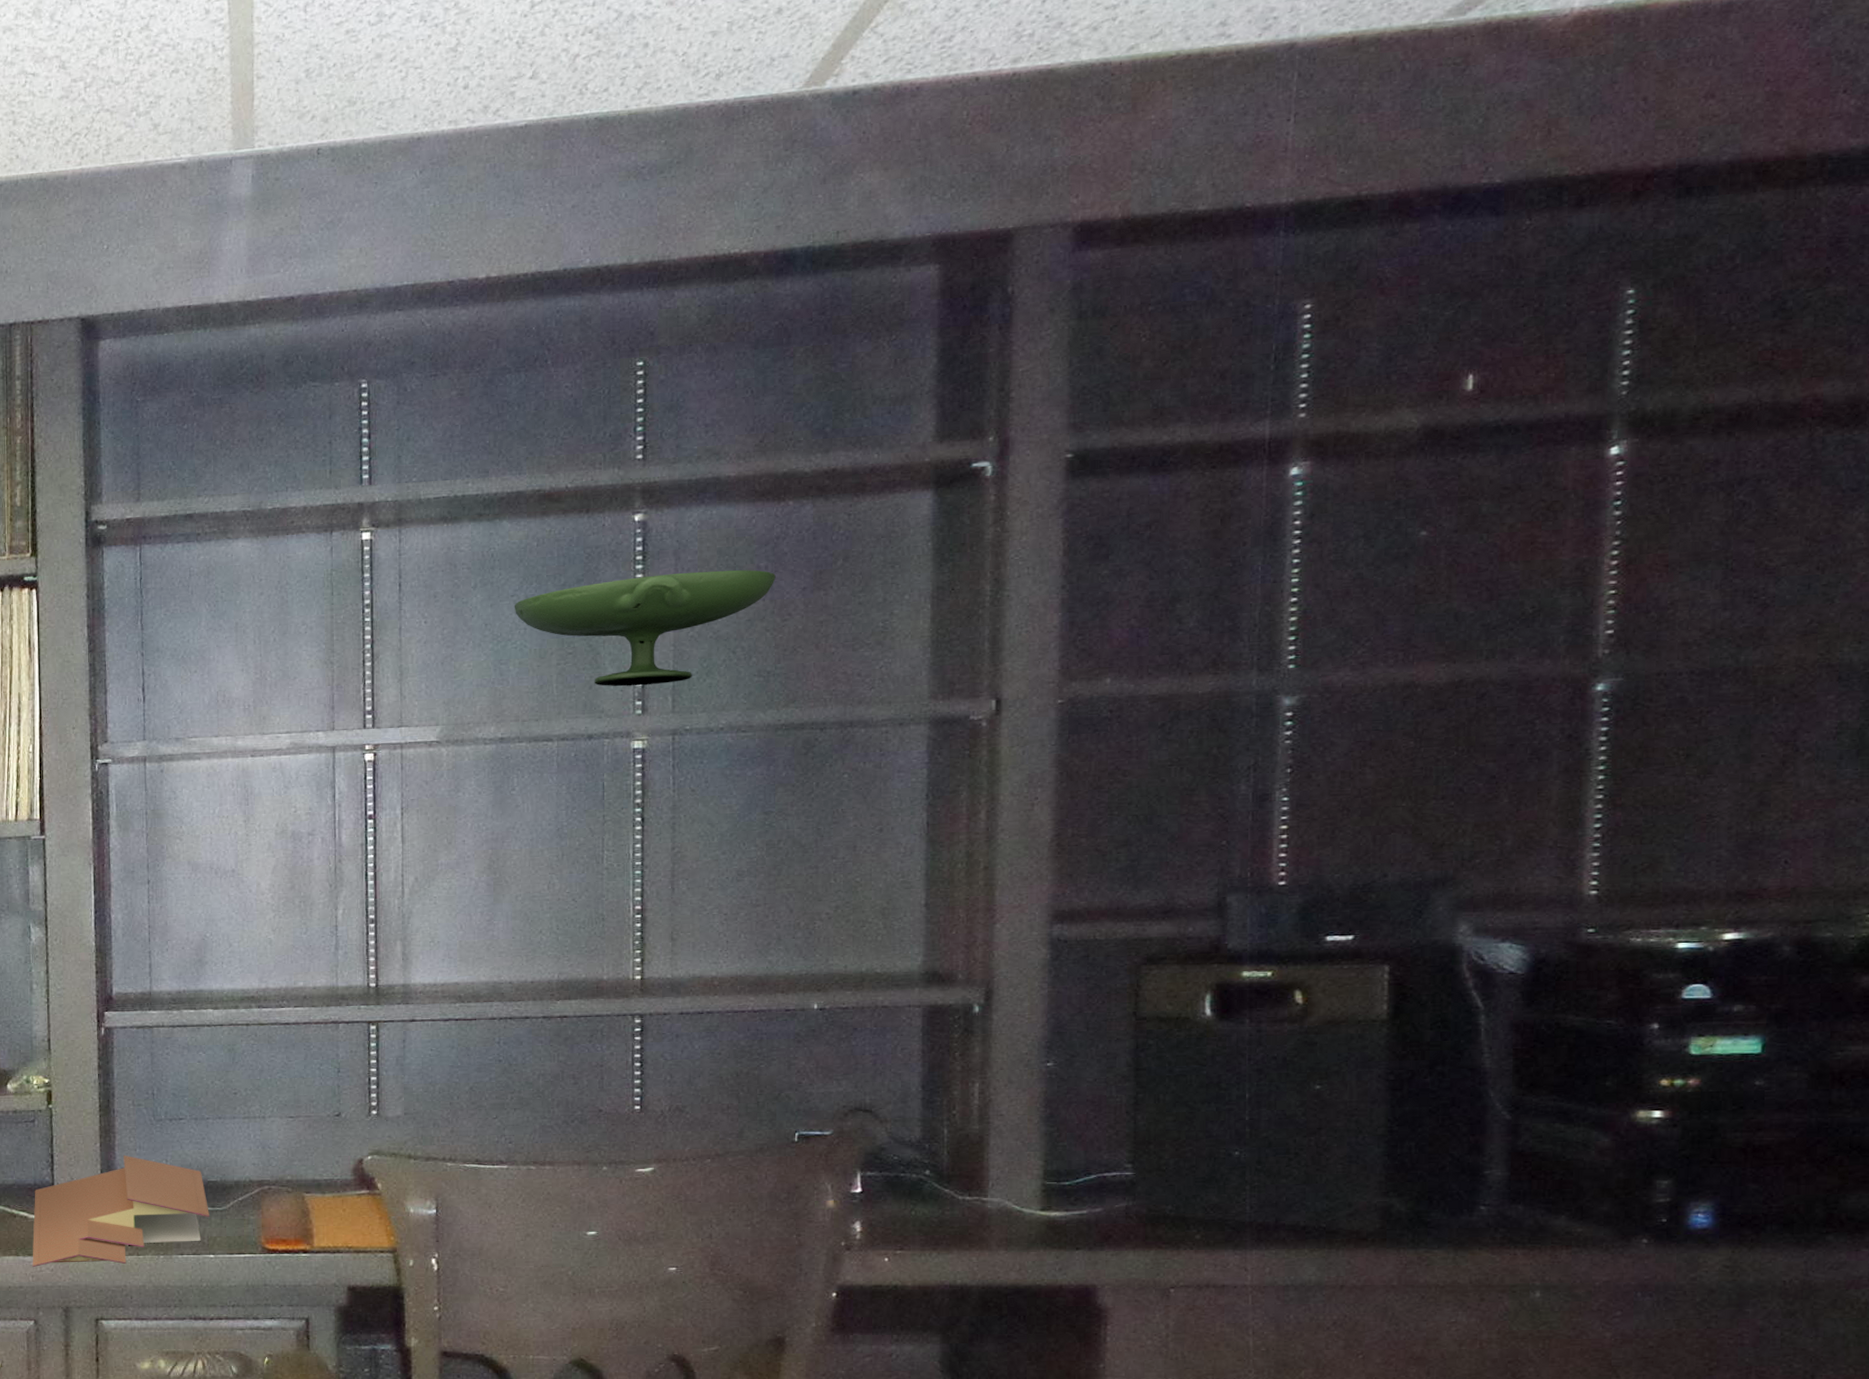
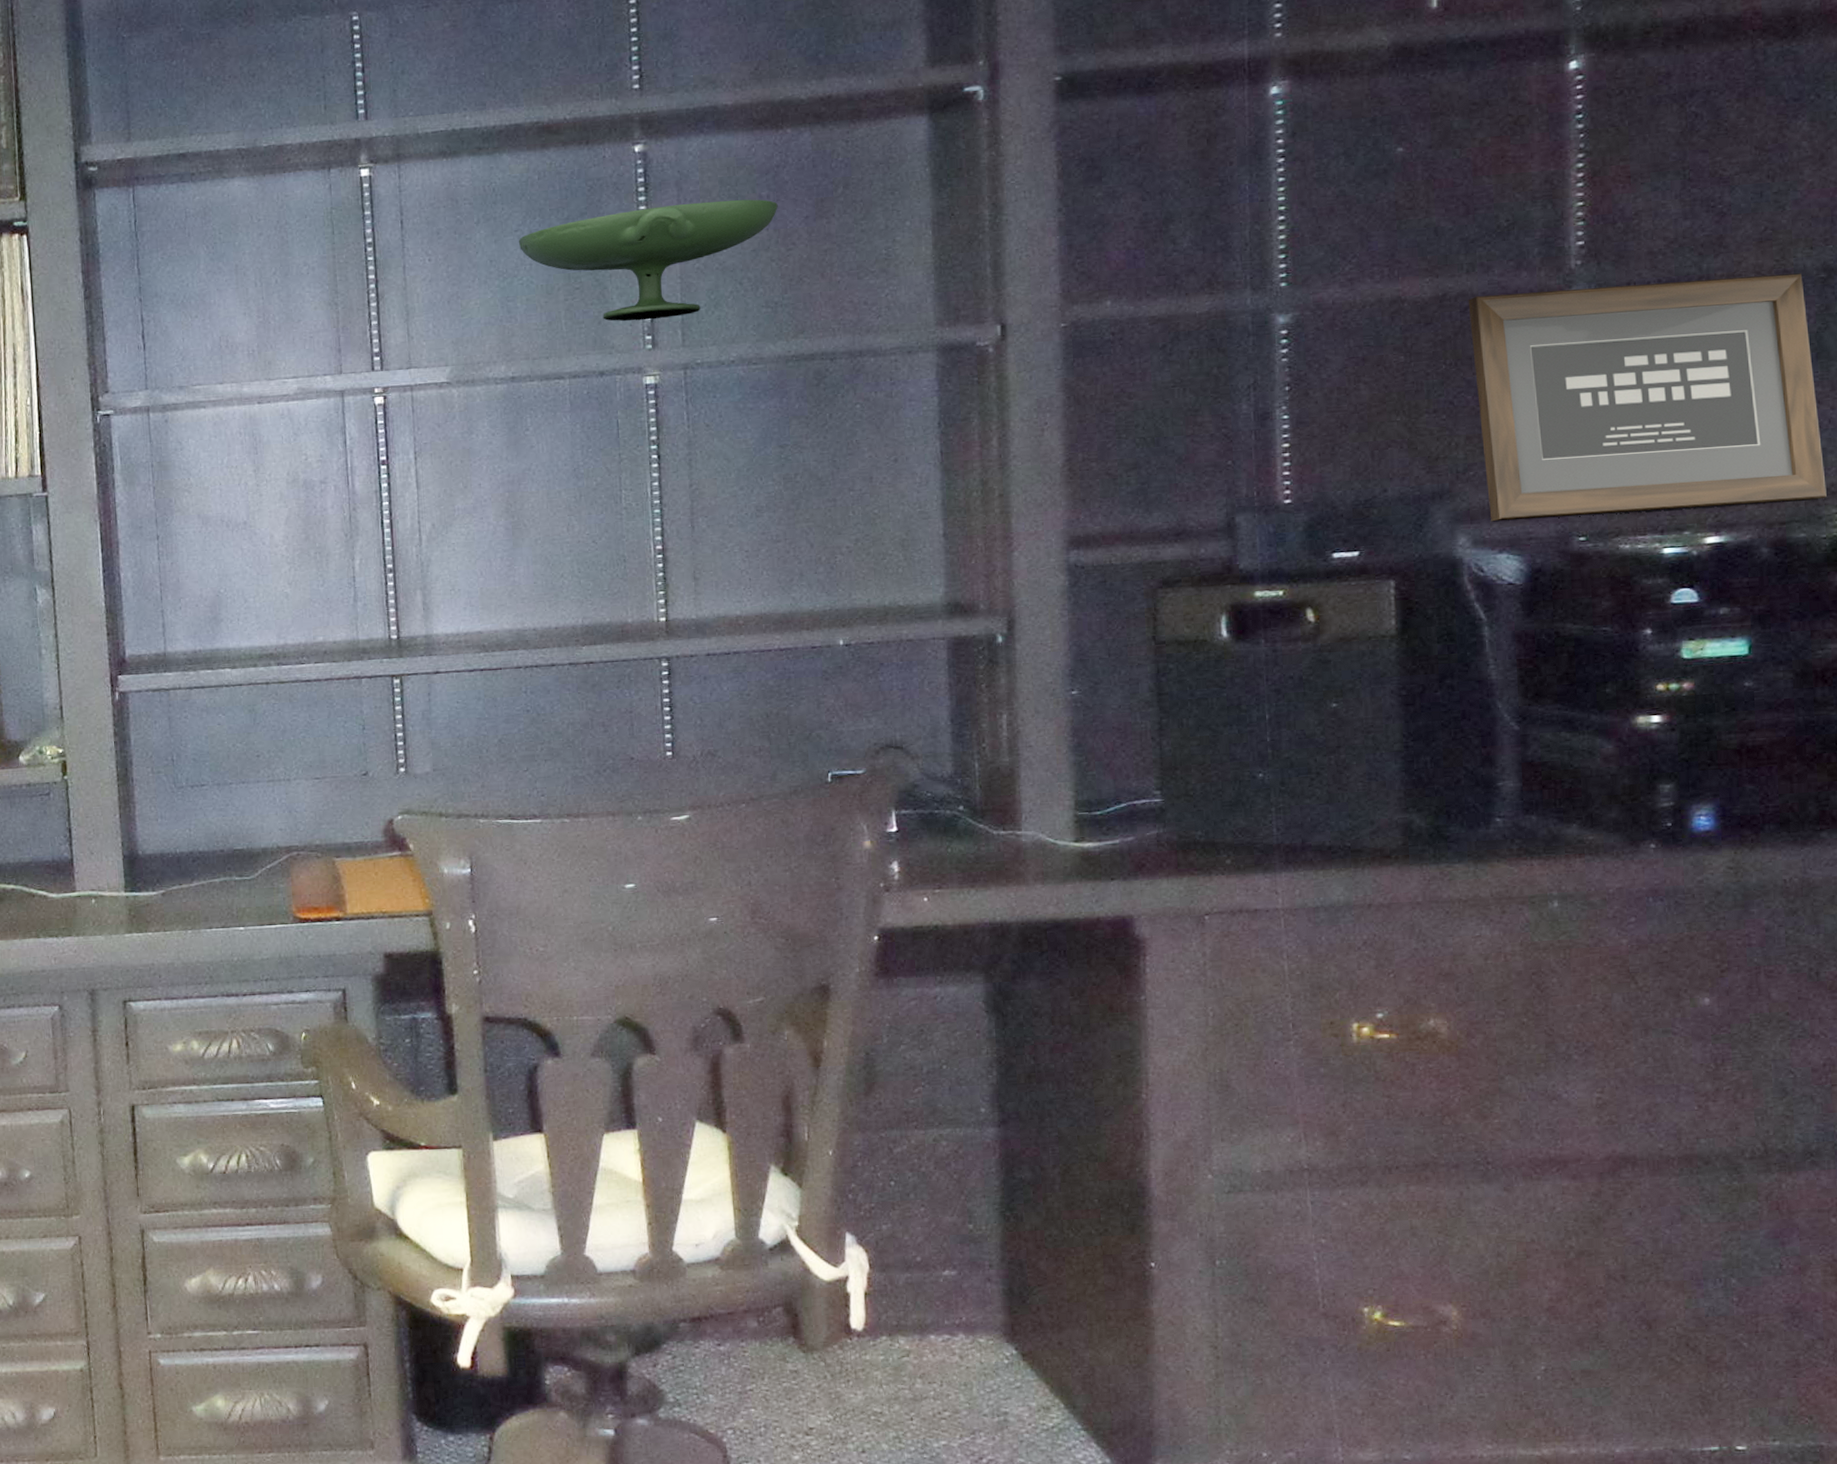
papers: present [32,1155,209,1268] -> none [53,825,237,950]
picture frame: none [1485,668,1858,910] -> present [1468,273,1827,522]

